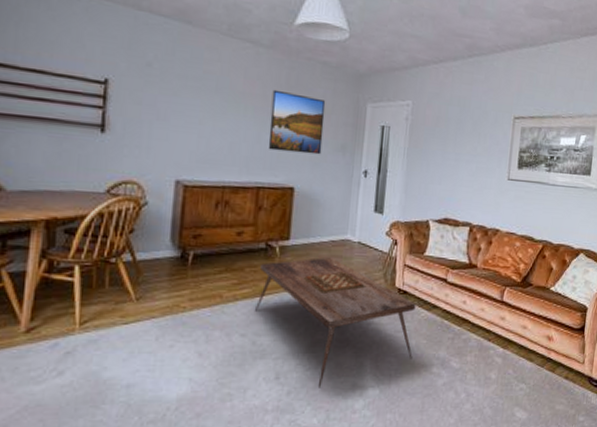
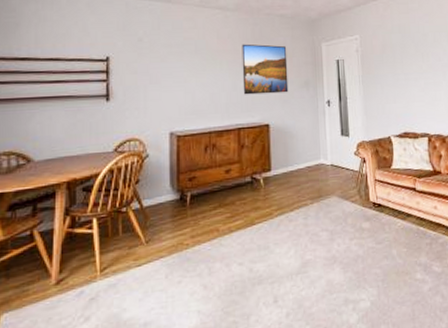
coffee table: present [255,258,416,389] -> none [249,182,396,307]

